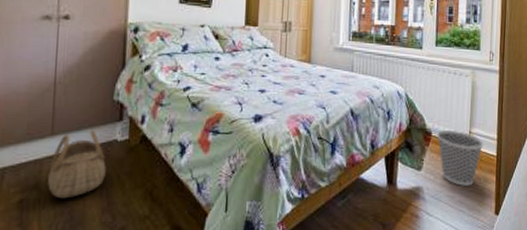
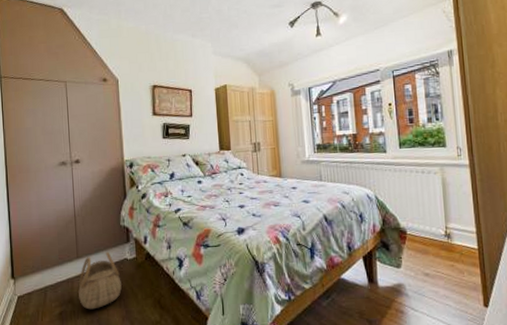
wastebasket: present [436,130,484,186] -> none [411,227,463,281]

